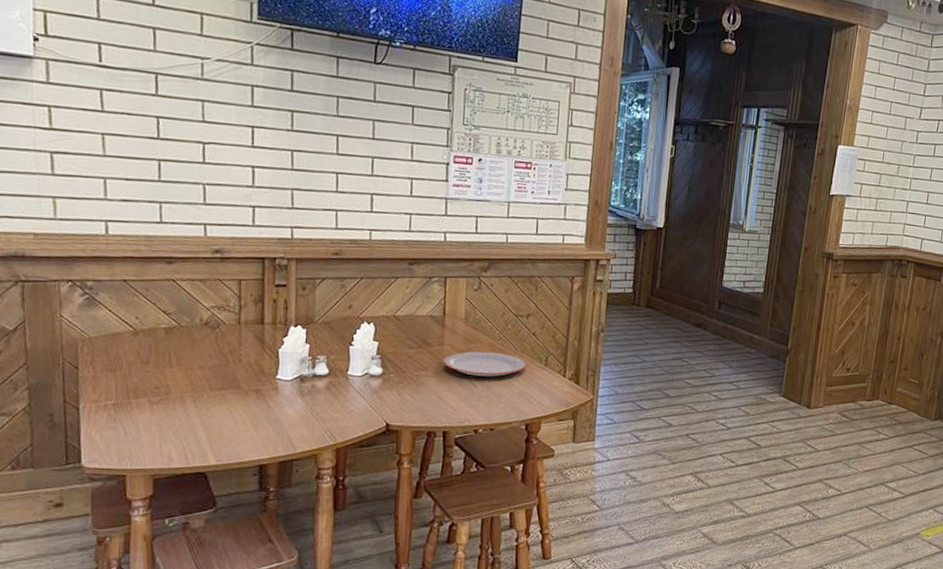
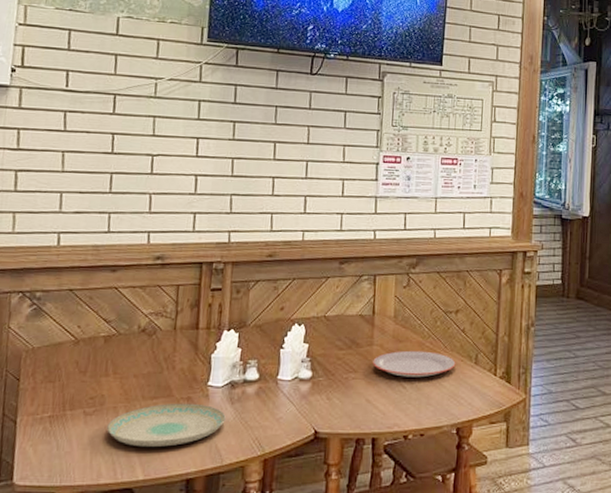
plate: none [175,394,296,436] -> present [107,403,226,448]

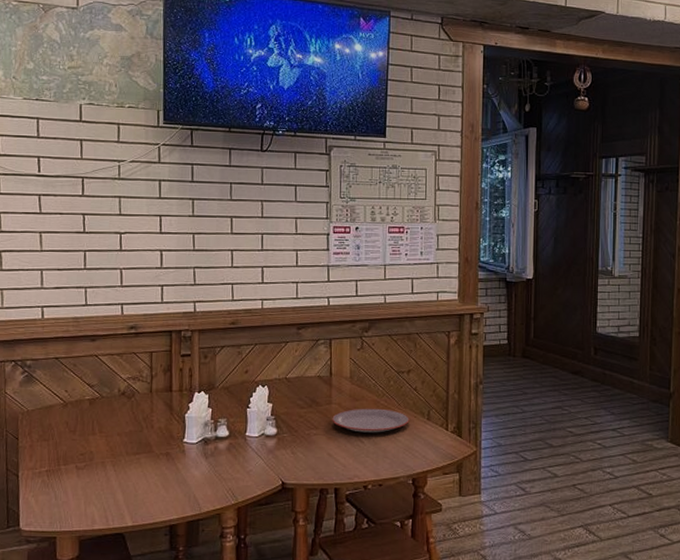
plate: present [107,403,226,448] -> none [97,458,201,498]

